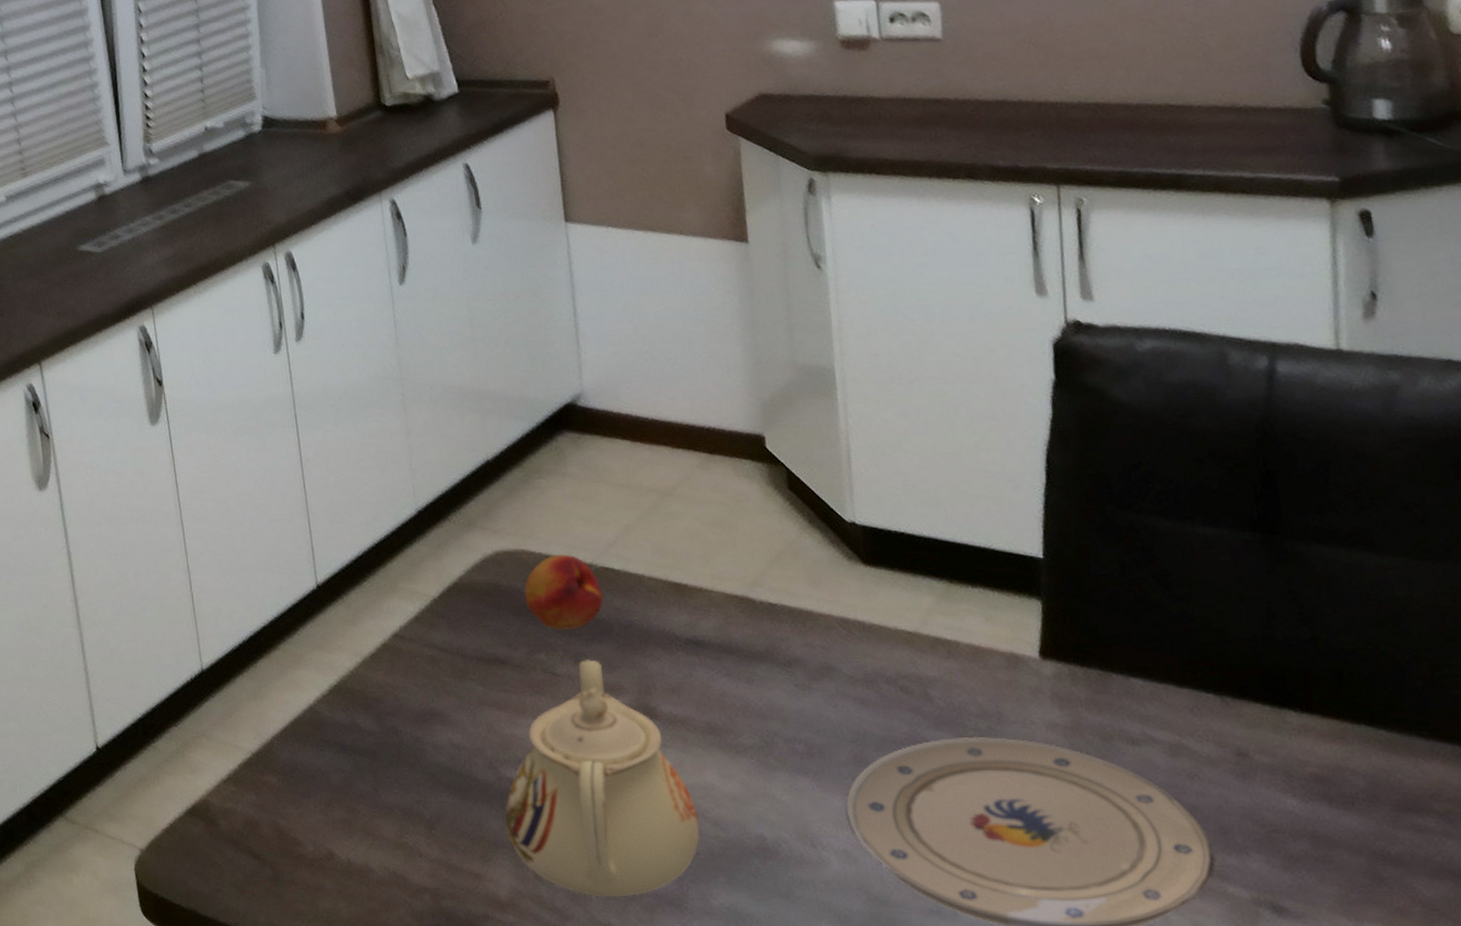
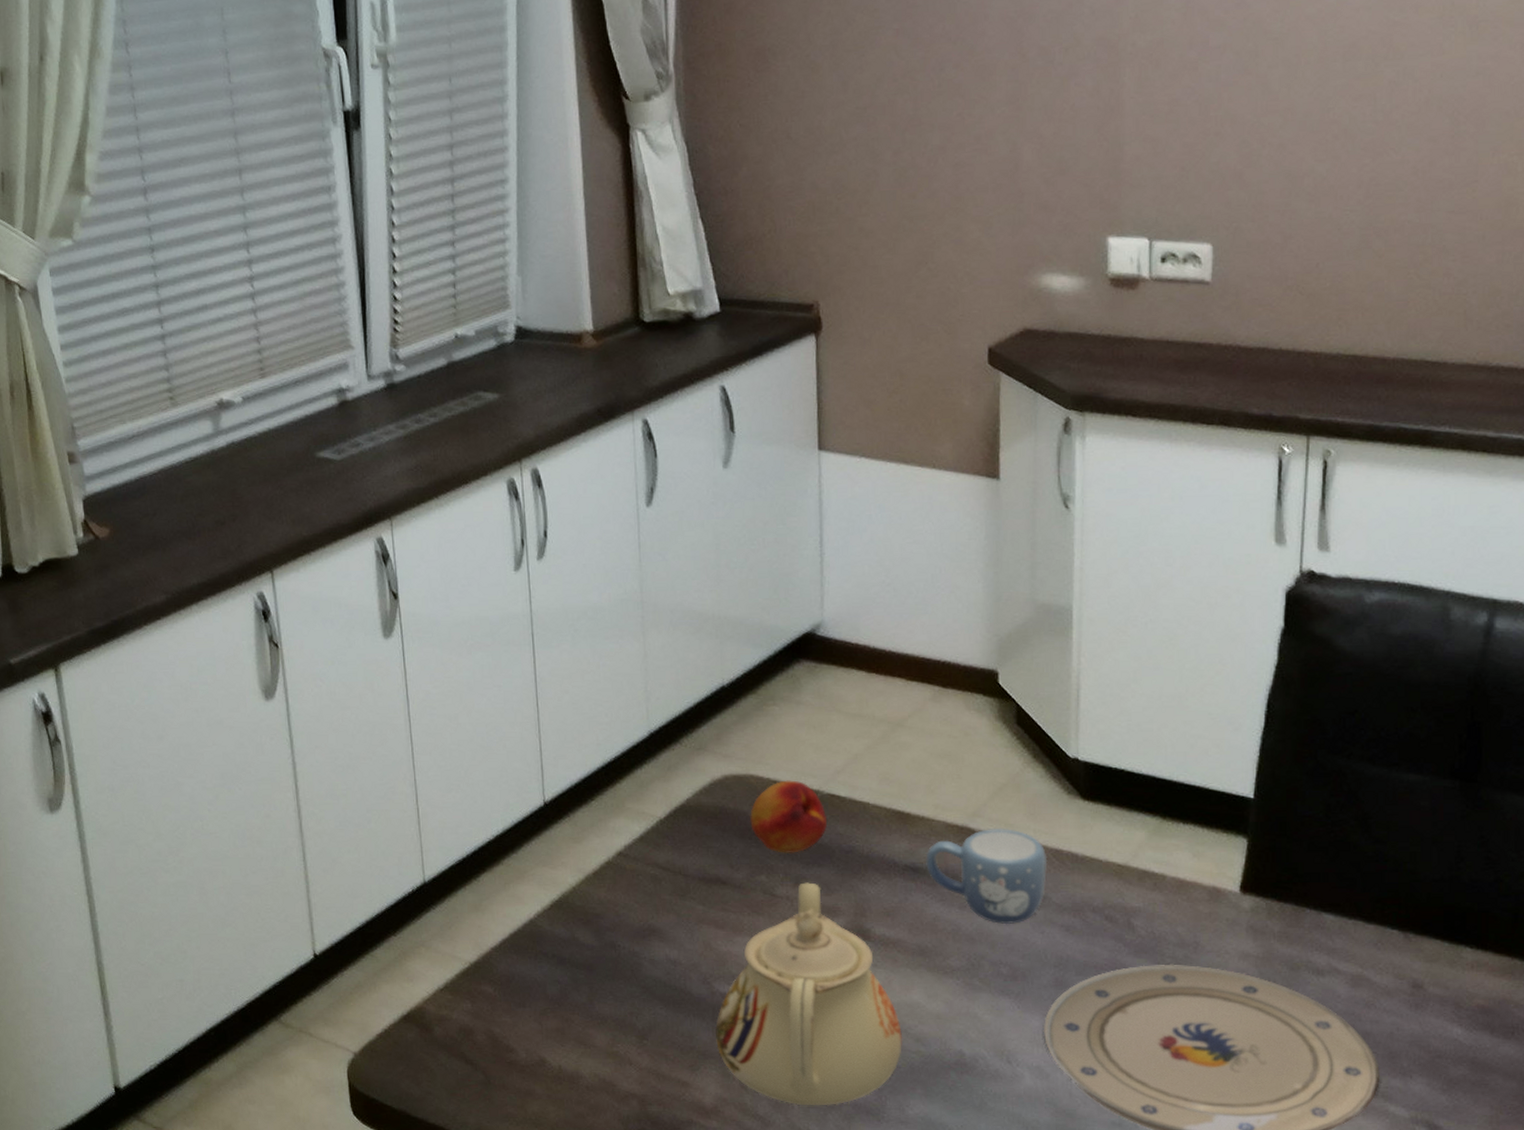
mug: none [707,597,835,699] -> present [926,827,1048,925]

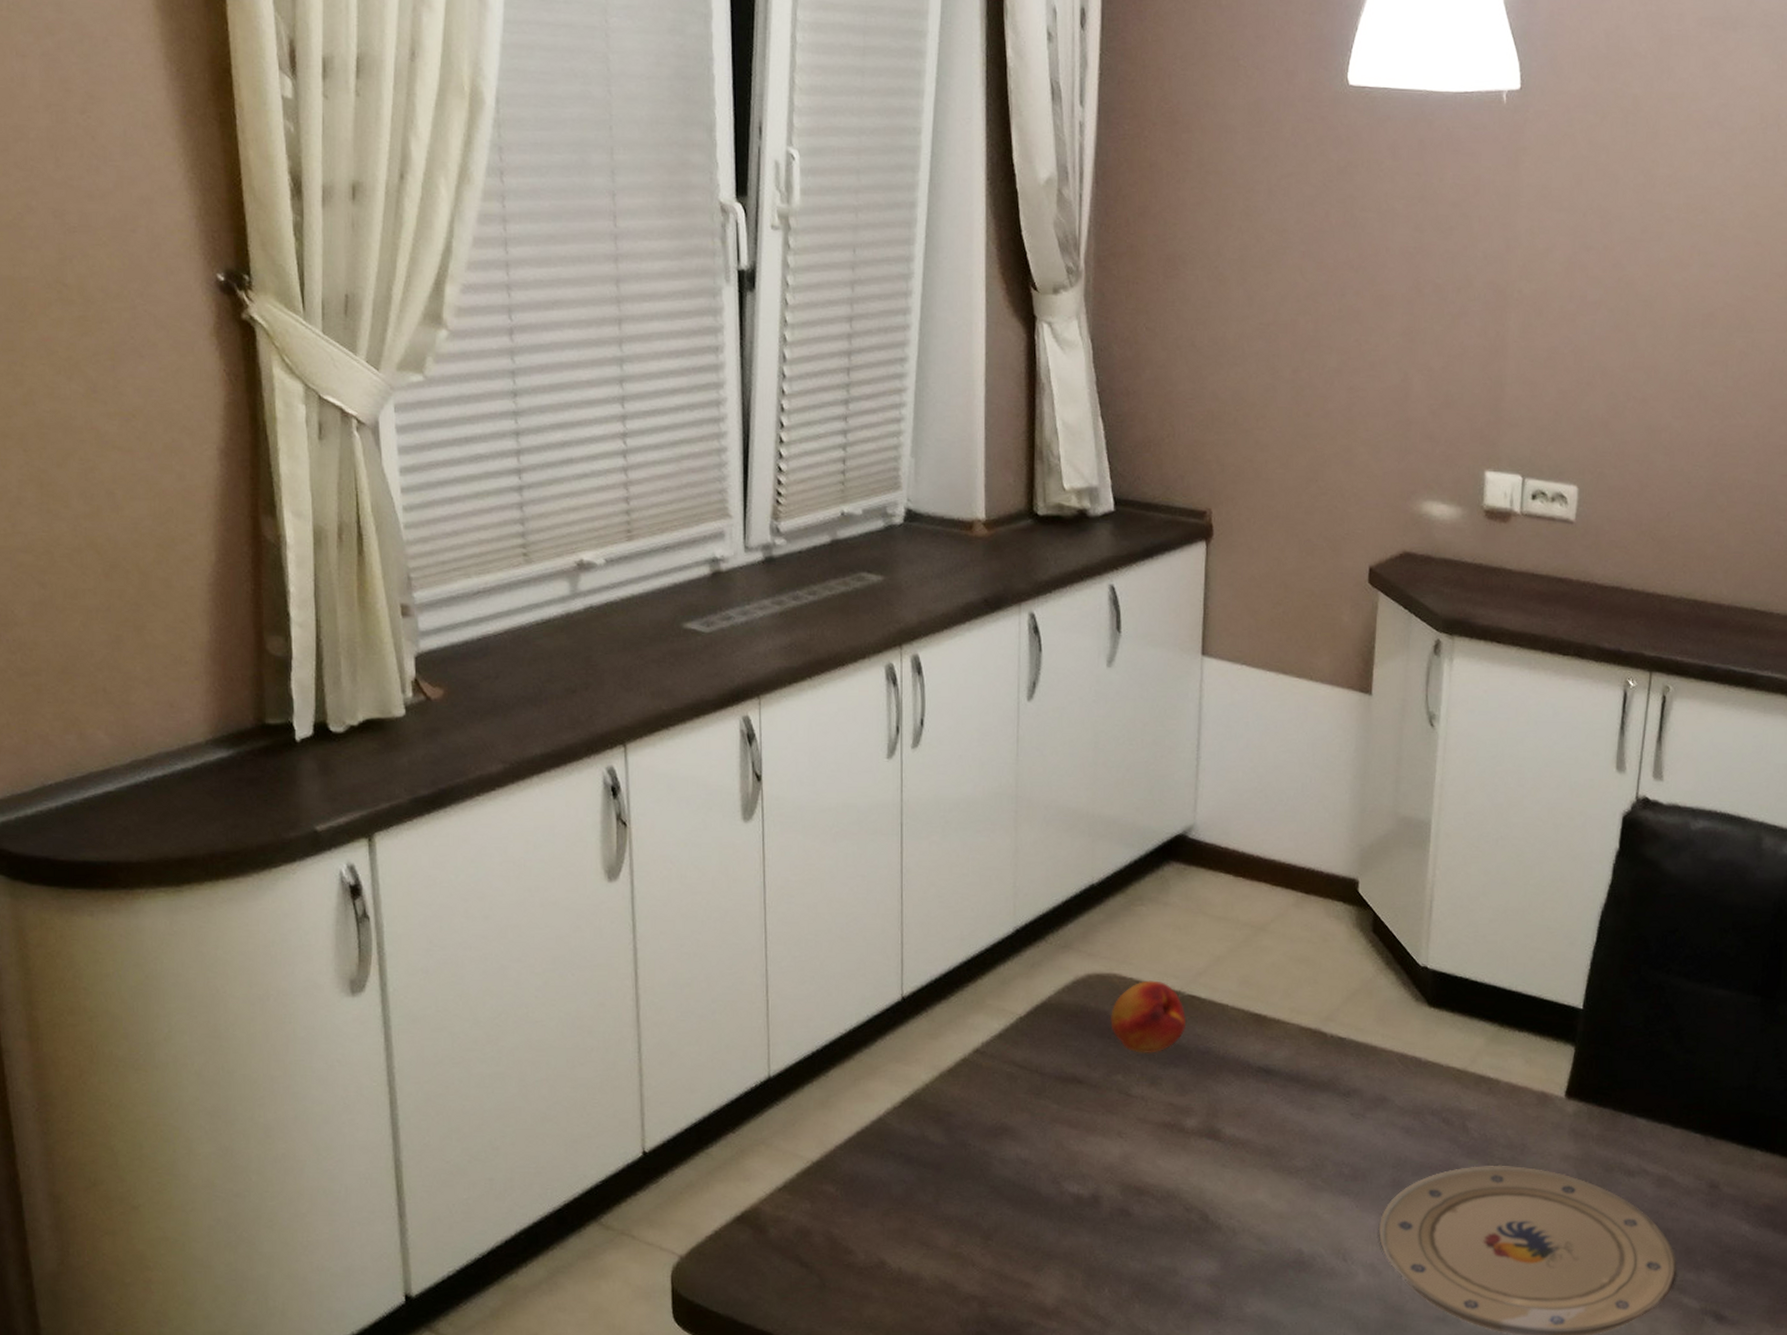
teapot: present [714,882,903,1106] -> none [1061,1083,1246,1306]
mug: present [926,827,1048,925] -> none [1278,1032,1393,1127]

